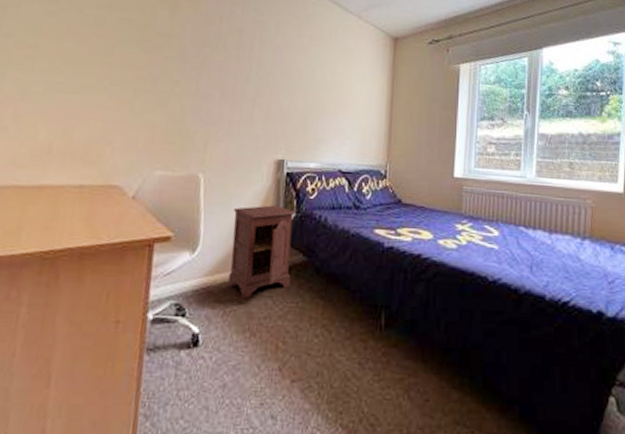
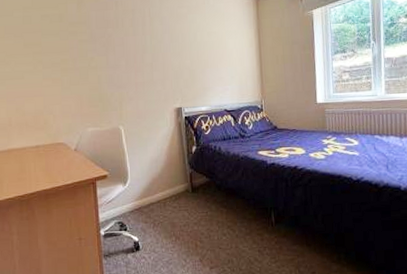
nightstand: present [228,205,295,298] -> none [149,142,200,213]

